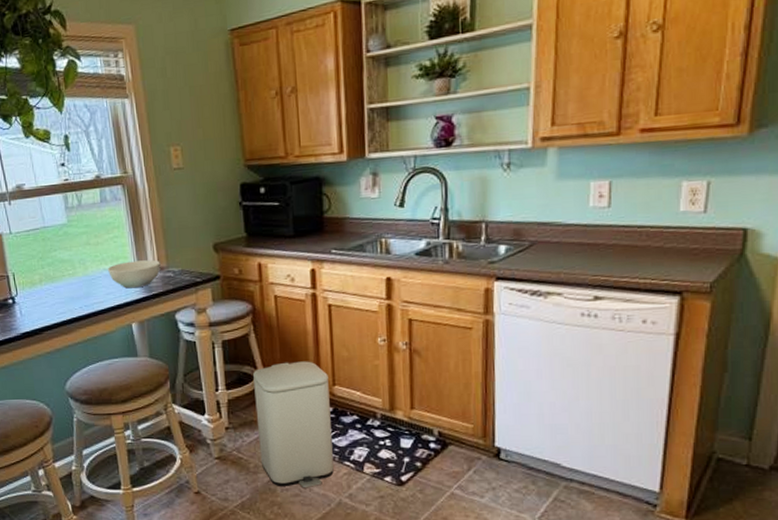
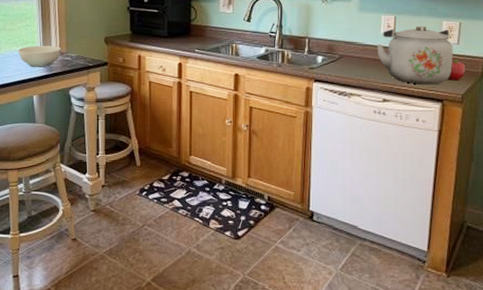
pedal bin: present [252,361,334,488] -> none [127,134,186,239]
kettle: none [584,190,697,273] -> present [377,26,453,85]
fruit: none [688,234,716,264] -> present [447,60,465,81]

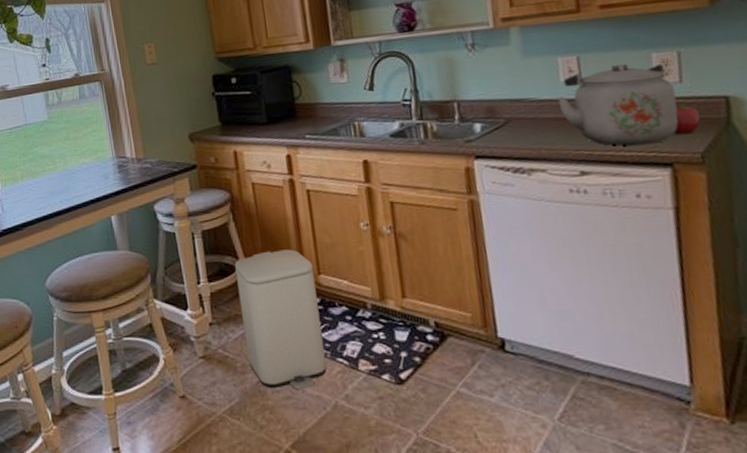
bowl: present [17,46,61,67] -> none [86,151,138,181]
pedal bin: none [127,134,186,239] -> present [234,249,327,390]

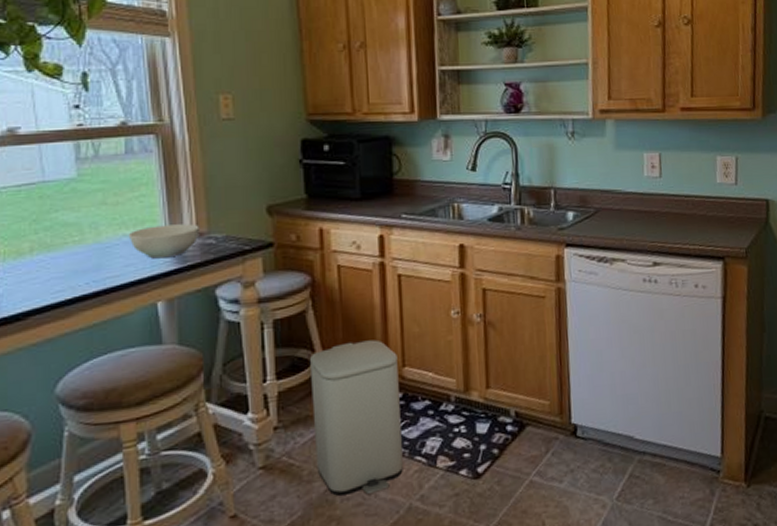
bowl: none [86,151,138,181] -> present [128,223,200,259]
kettle: present [557,63,679,146] -> none [640,163,732,240]
fruit: present [673,104,700,135] -> none [727,204,747,232]

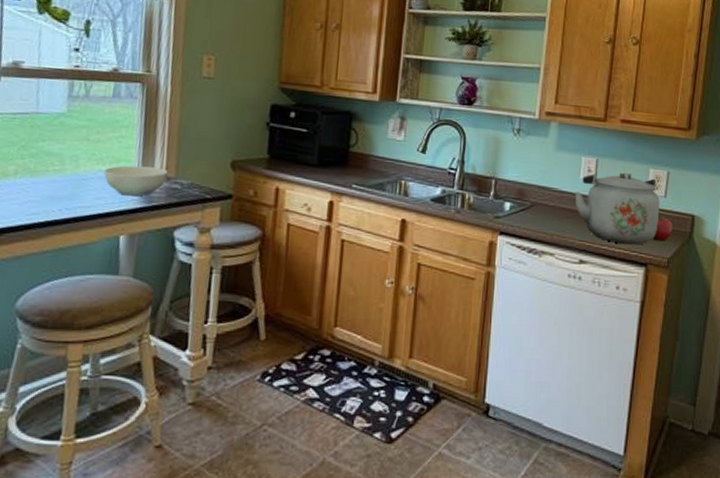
pedal bin: present [309,340,403,496] -> none [241,296,331,444]
kettle: none [640,163,732,240] -> present [575,172,660,245]
fruit: none [727,204,747,232] -> present [652,216,672,242]

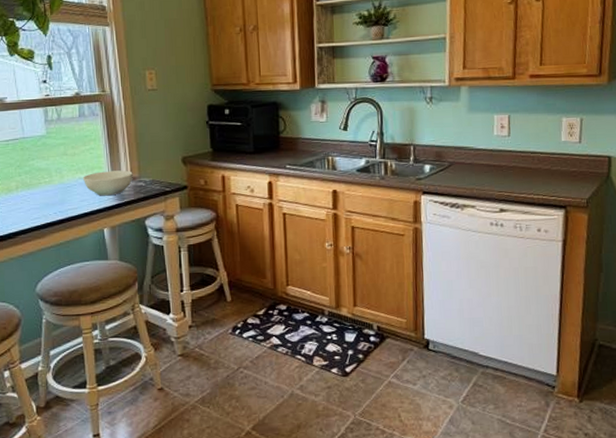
kettle: present [575,172,660,245] -> none [490,124,575,191]
fruit: present [652,216,672,242] -> none [569,160,589,184]

